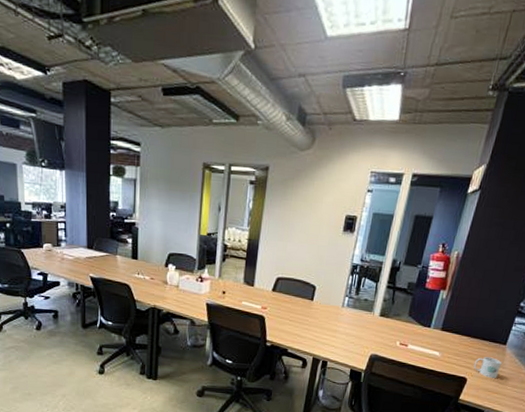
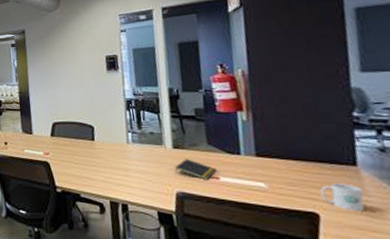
notepad: none [375,326,408,346] -> present [175,159,217,180]

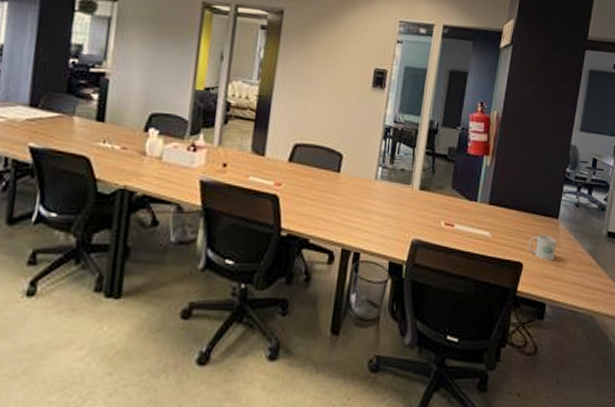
notepad: present [175,159,217,180] -> none [416,202,454,227]

